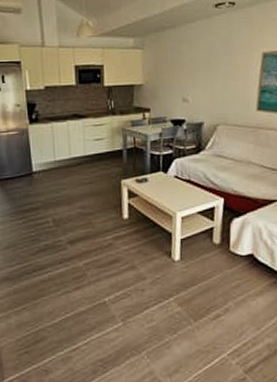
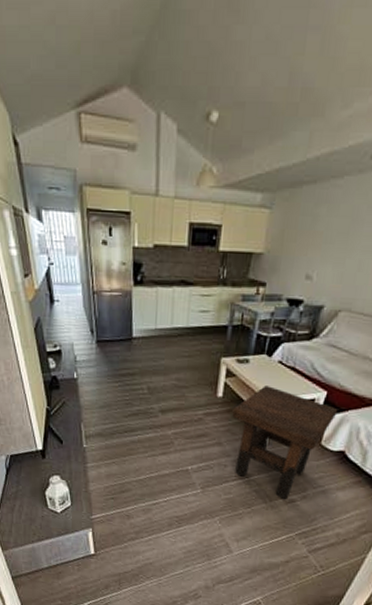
side table: none [140,201,238,316] -> present [232,386,338,499]

